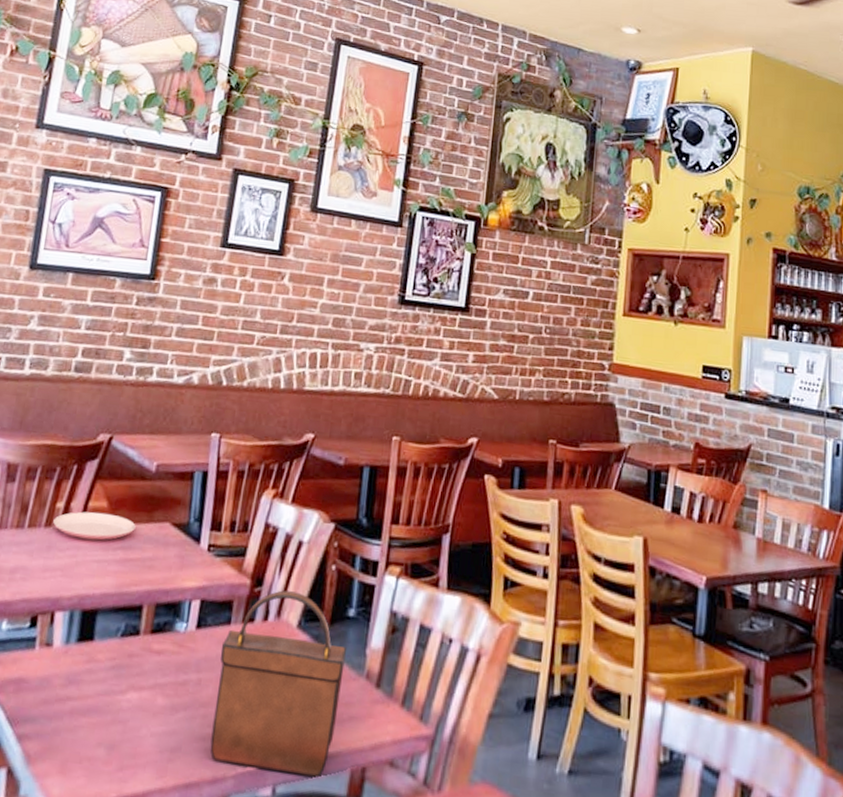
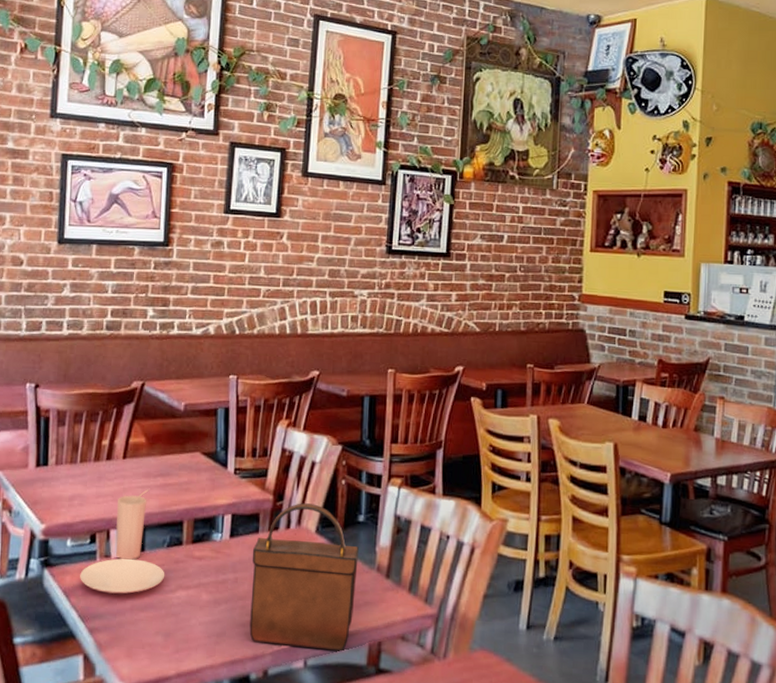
plate: none [13,648,116,693] -> present [80,558,165,594]
plate: present [53,511,136,541] -> none [101,446,171,470]
cup: none [58,564,106,651] -> present [115,489,149,560]

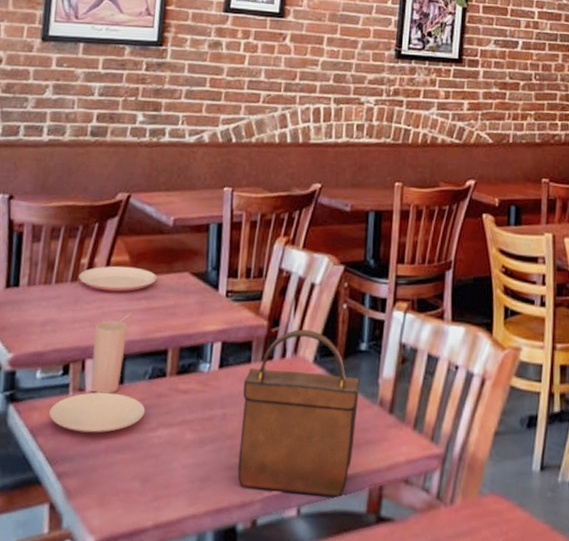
plate: none [101,446,171,470] -> present [79,265,157,292]

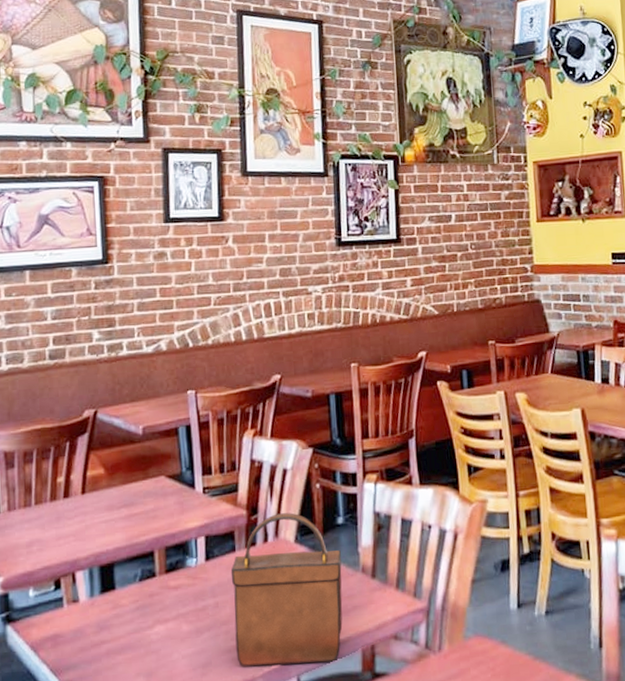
plate: present [49,392,146,433] -> none [47,599,141,641]
plate: present [79,265,157,292] -> none [57,478,134,505]
cup: present [90,314,131,394] -> none [81,523,114,603]

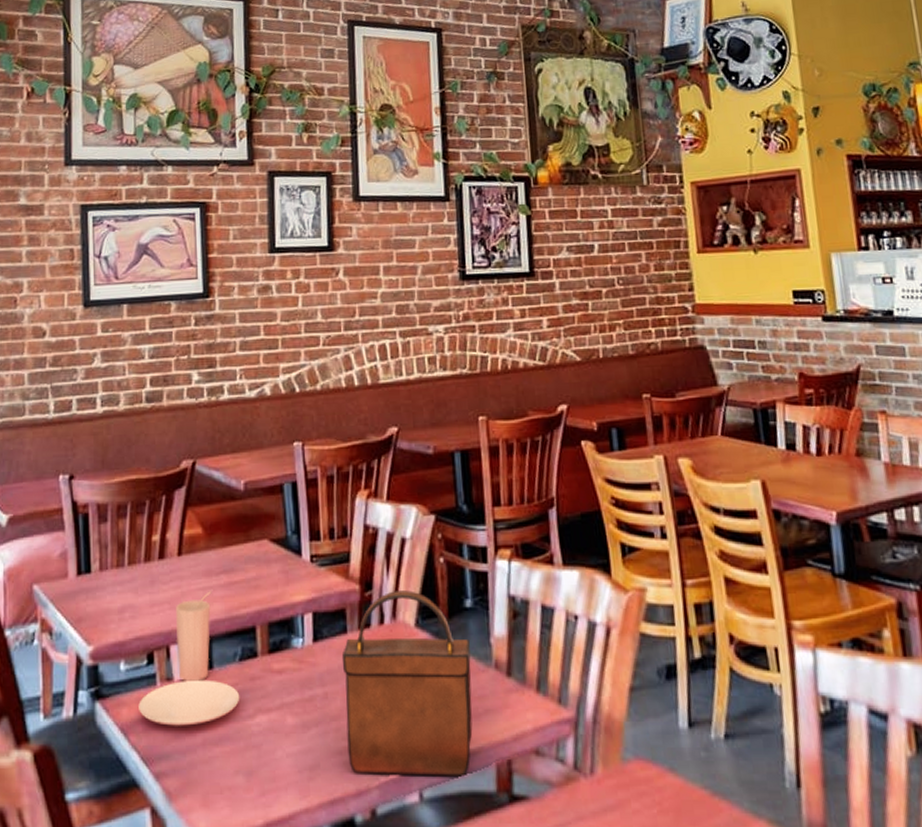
plate: none [47,599,141,641] -> present [139,679,240,726]
cup: none [81,523,114,603] -> present [176,591,212,682]

